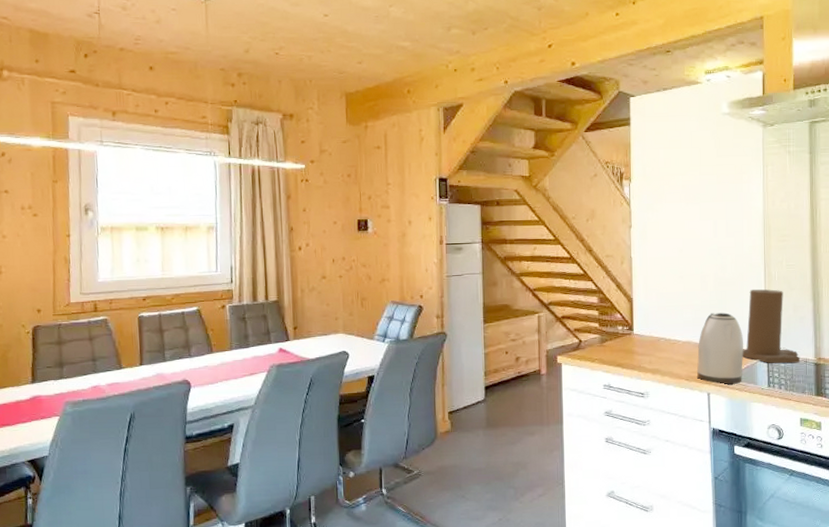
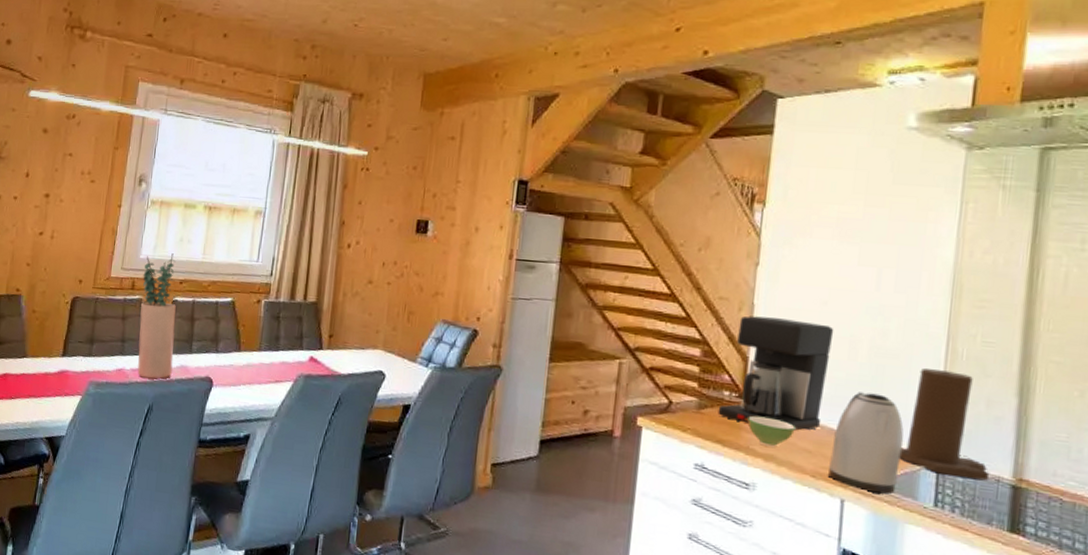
vase: none [103,274,149,390] -> present [137,253,176,380]
coffee maker: none [615,266,690,348] -> present [718,316,834,431]
bowl: none [637,341,672,364] -> present [747,415,797,449]

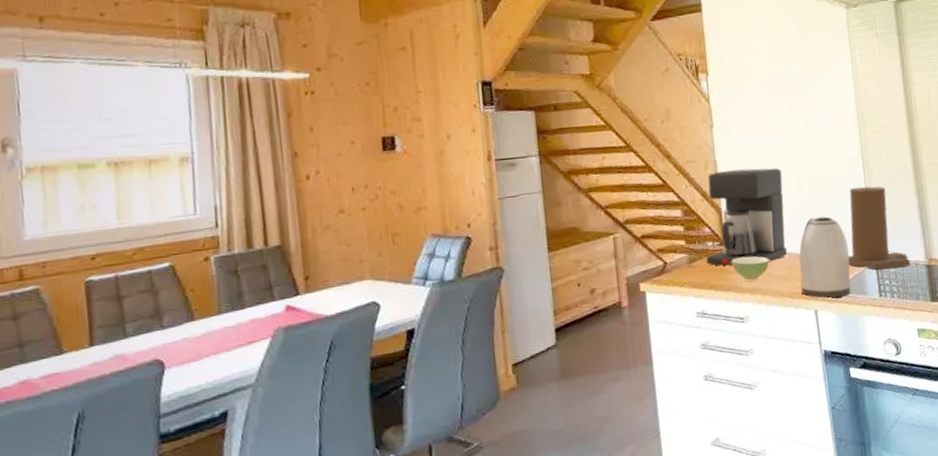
vase: present [137,253,176,380] -> none [32,226,104,384]

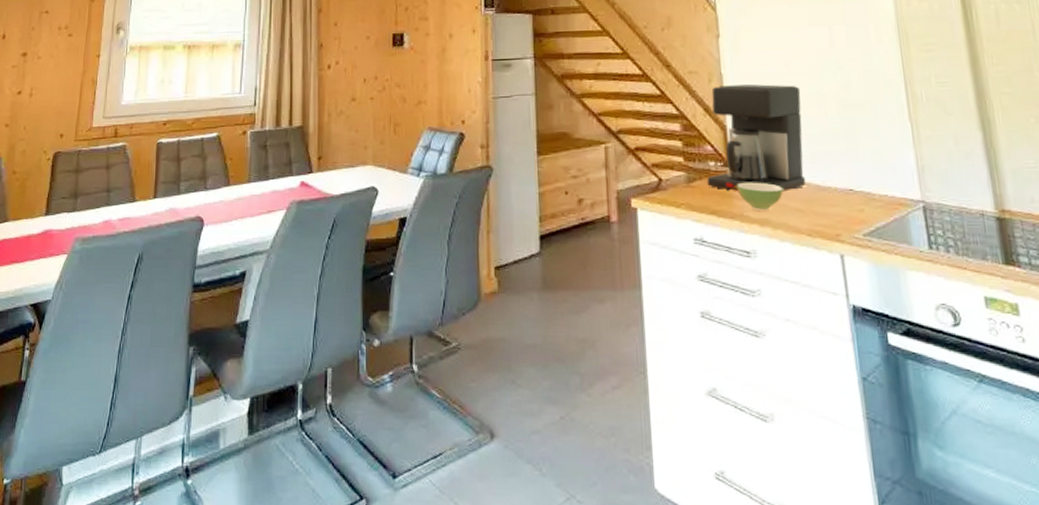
kettle: present [799,216,851,299] -> none [820,145,890,243]
paper towel: present [848,186,911,270] -> none [885,114,974,217]

